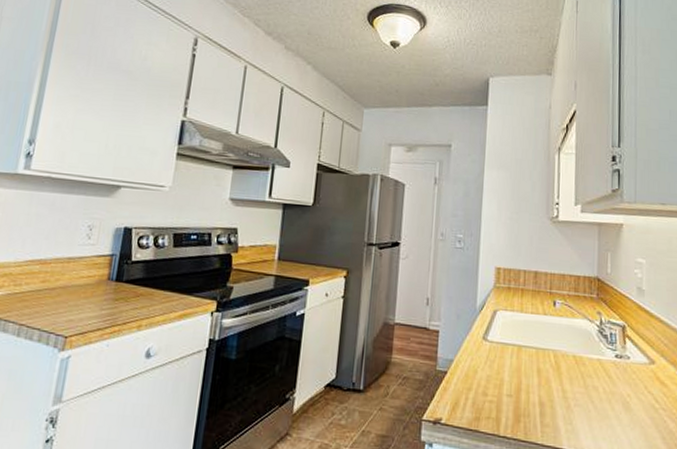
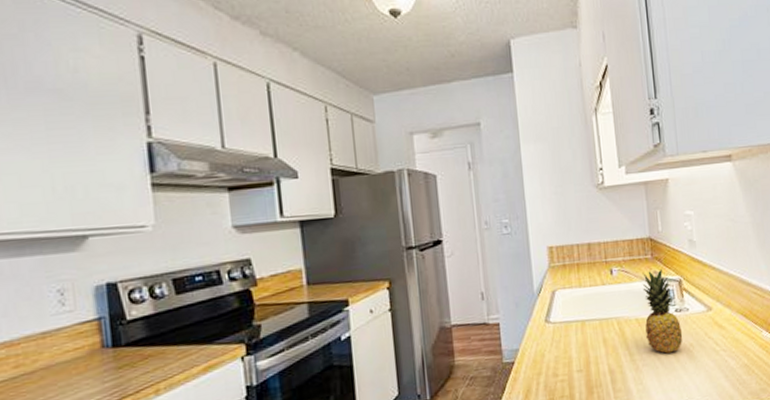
fruit: none [582,310,621,399] -> present [642,268,683,354]

